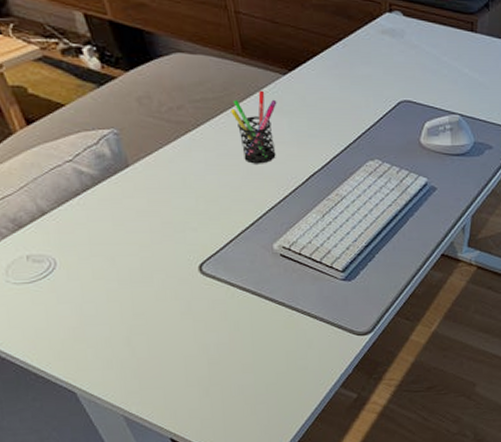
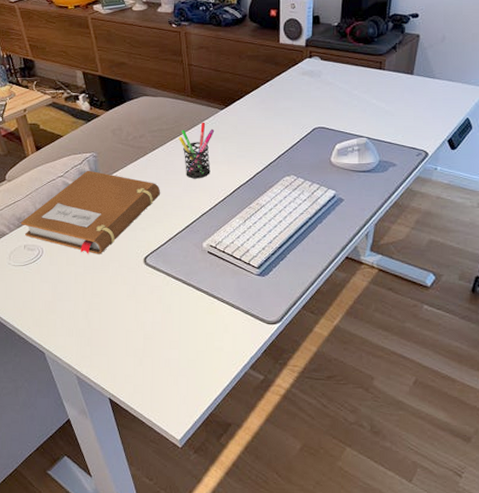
notebook: none [16,152,212,264] -> present [20,170,160,254]

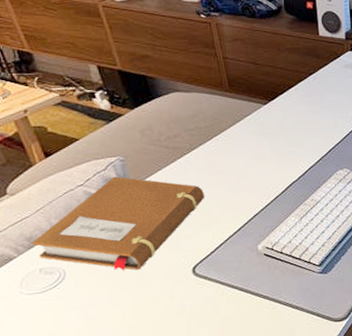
pen holder: present [179,122,215,179] -> none [220,118,259,179]

